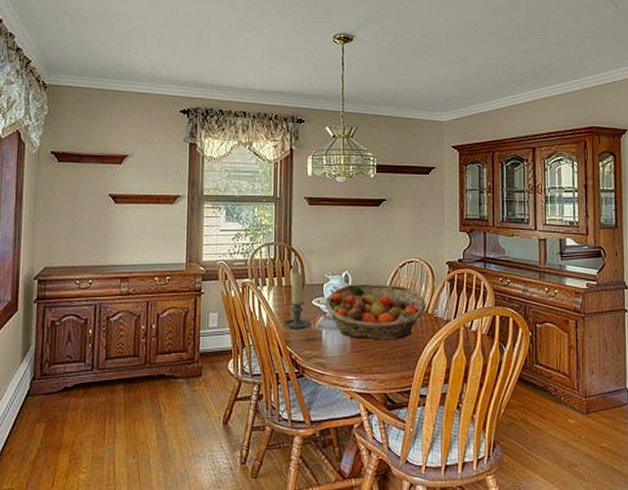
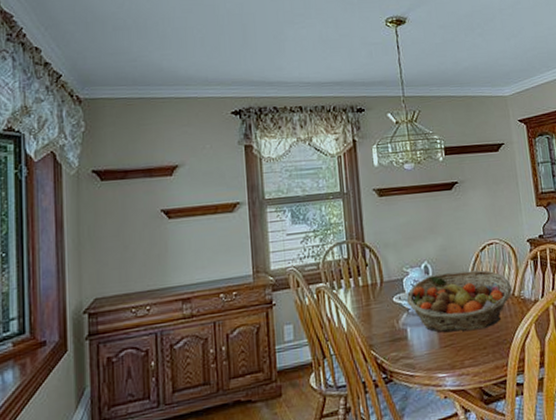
candle holder: present [282,272,313,330] -> none [363,269,396,333]

